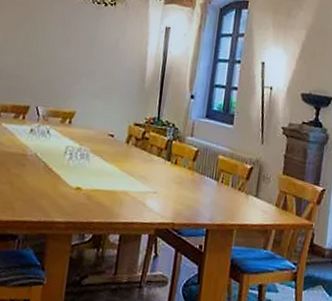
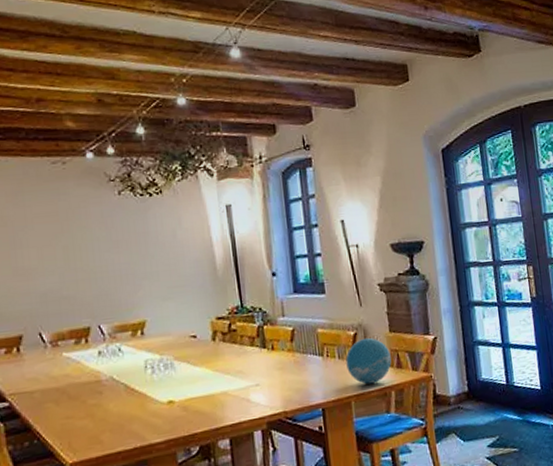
decorative ball: none [236,174,280,218] -> present [345,337,392,385]

